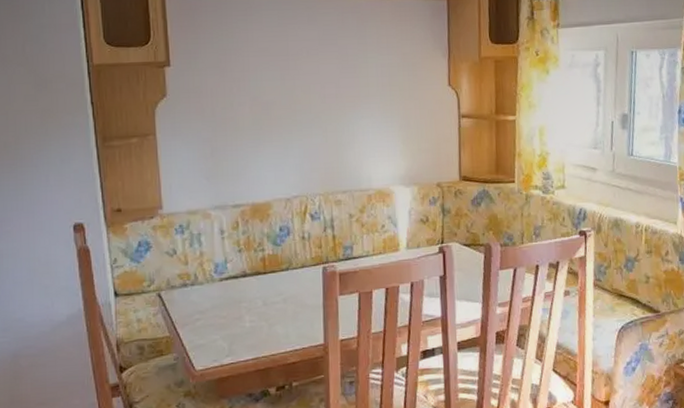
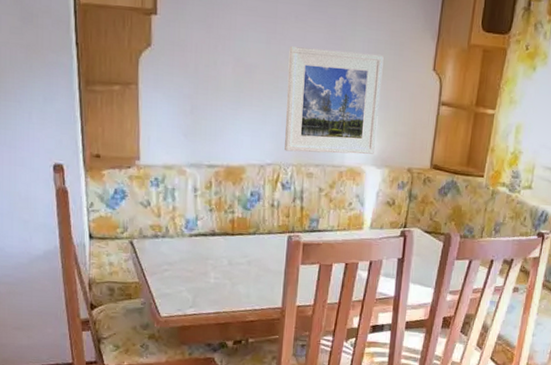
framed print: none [304,77,402,182] -> present [285,46,384,154]

